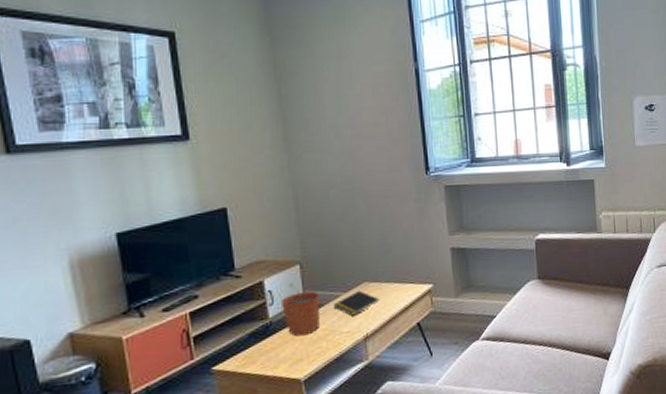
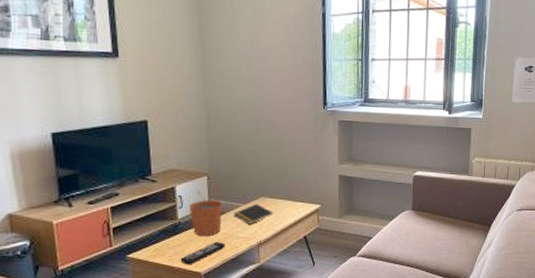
remote control: none [275,340,327,372] -> present [180,242,225,265]

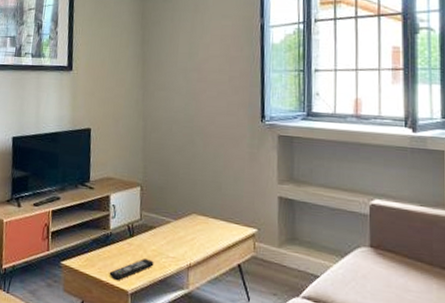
plant pot: present [188,190,223,237] -> none [121,201,154,252]
notepad: present [233,203,274,224] -> none [163,220,205,244]

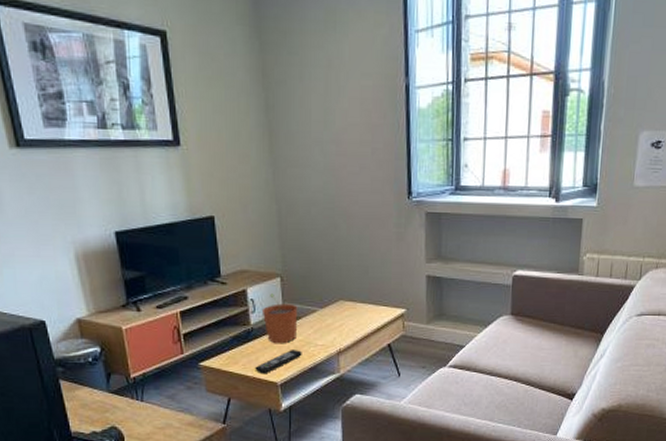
plant pot: none [121,201,154,252] -> present [261,293,298,344]

